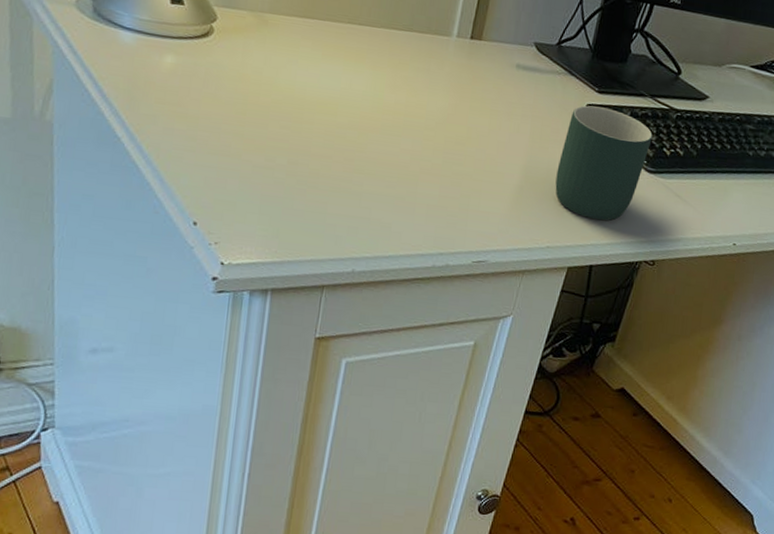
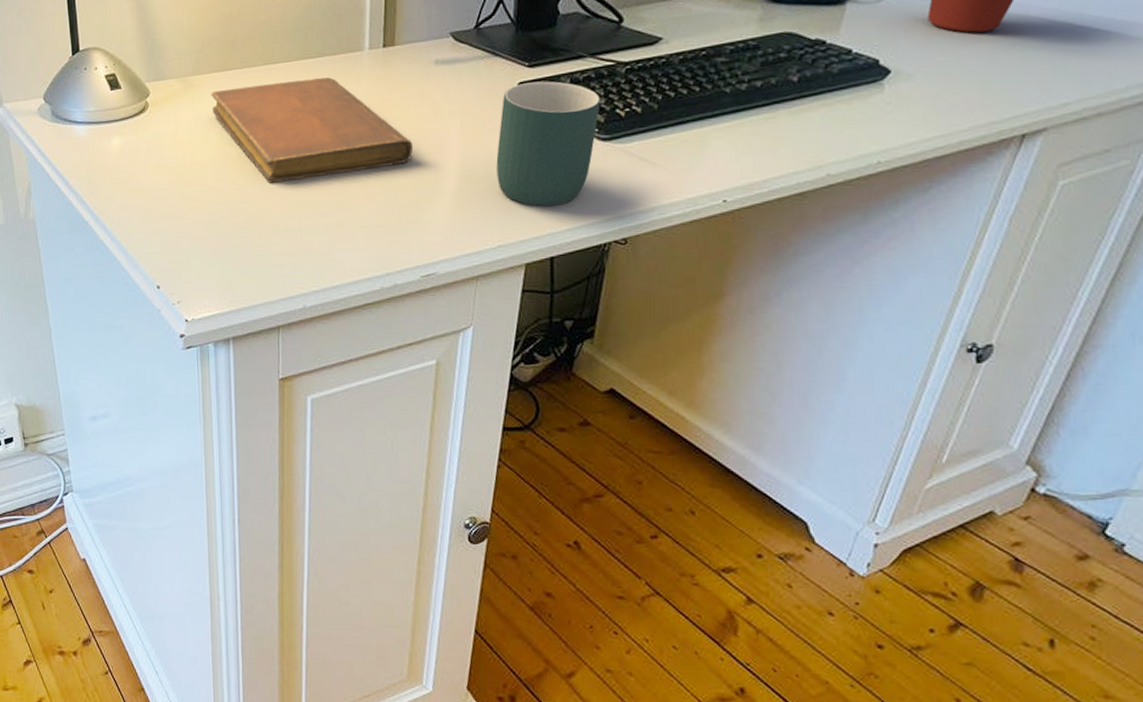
notebook: none [285,35,485,153] -> present [211,77,414,183]

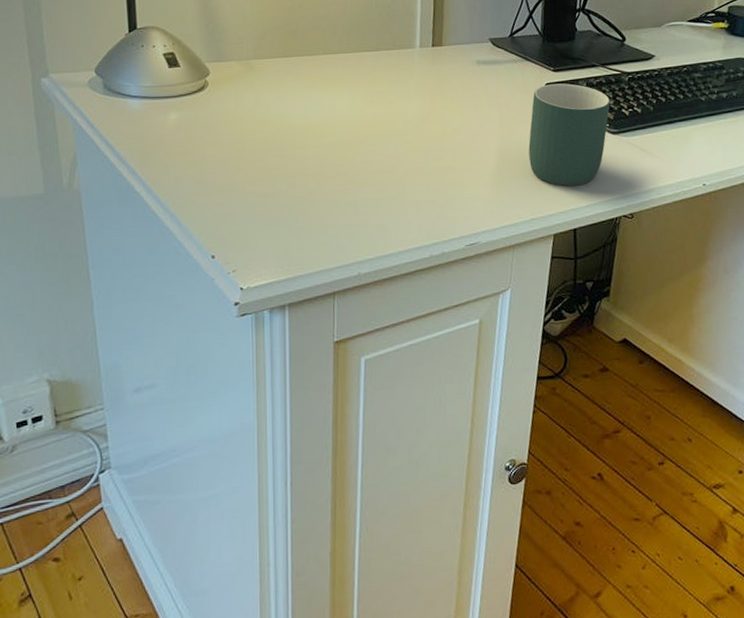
notebook: present [211,77,414,183] -> none [272,68,459,160]

